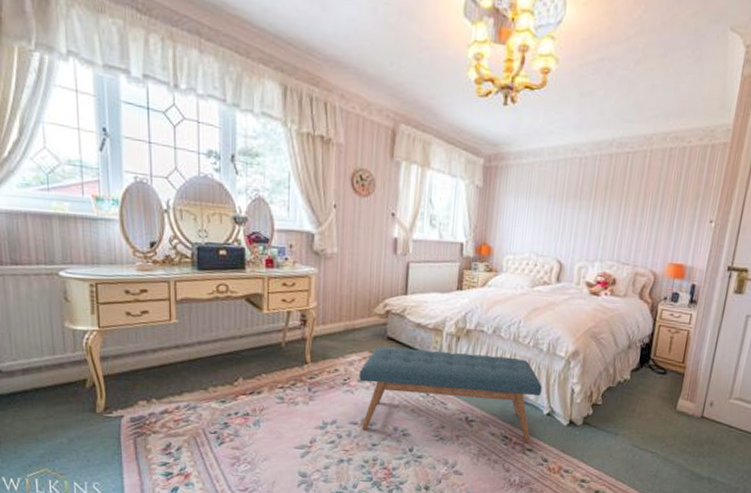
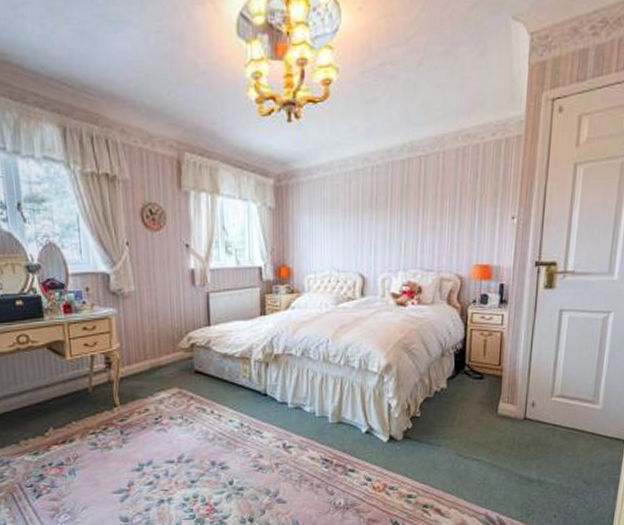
bench: present [359,347,542,443] -> none [170,378,358,468]

